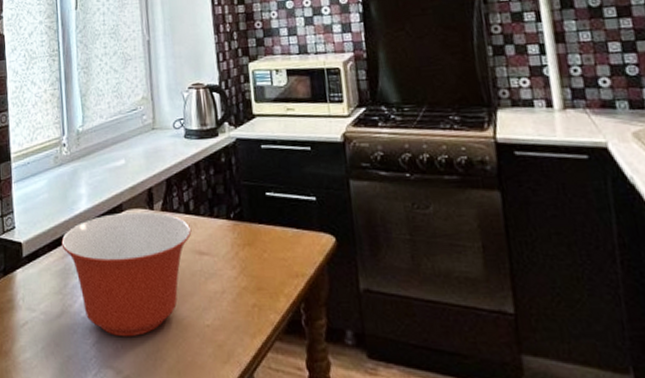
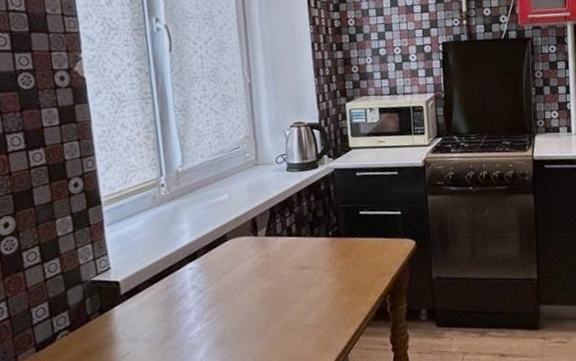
mixing bowl: present [61,211,192,337] -> none [163,238,294,349]

